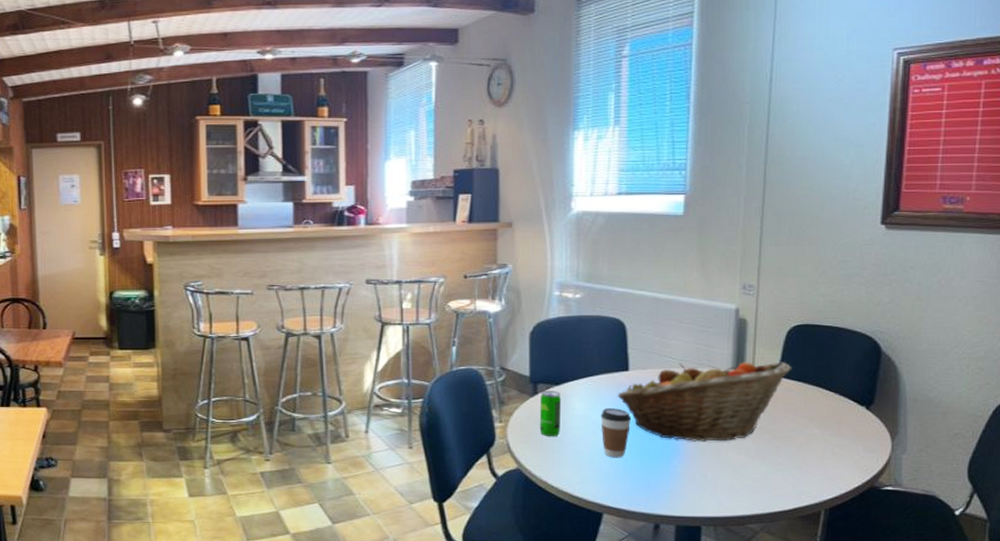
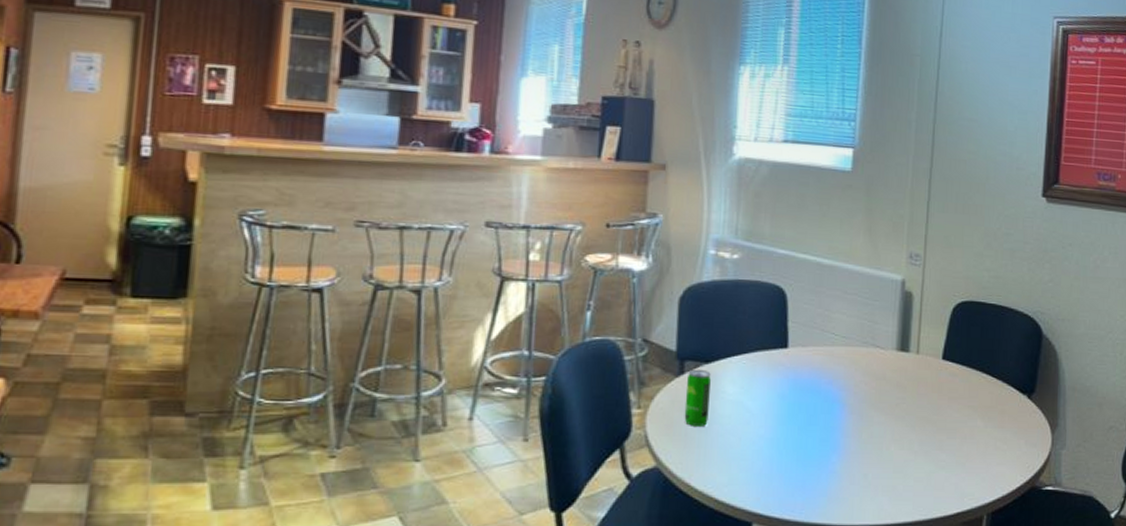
coffee cup: present [600,407,631,458] -> none [754,391,788,454]
fruit basket: present [617,362,791,442] -> none [774,340,956,434]

